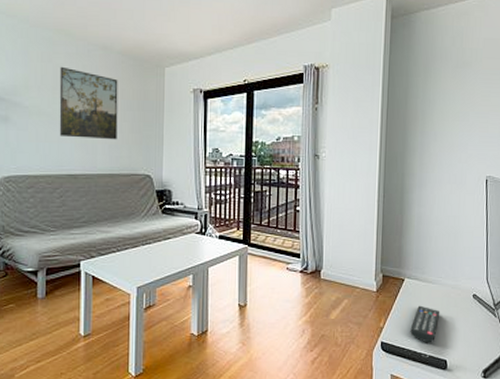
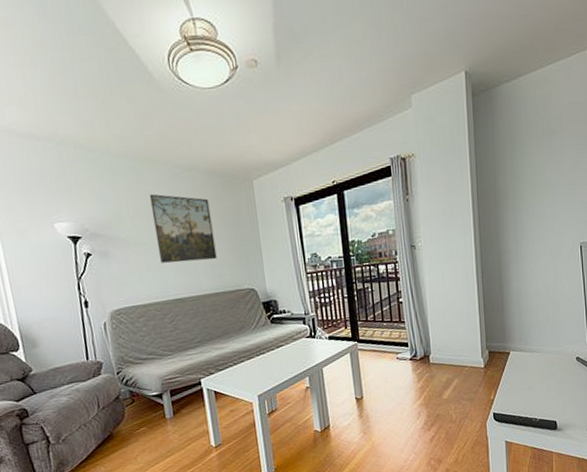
remote control: present [410,305,440,343] -> none [519,374,547,408]

